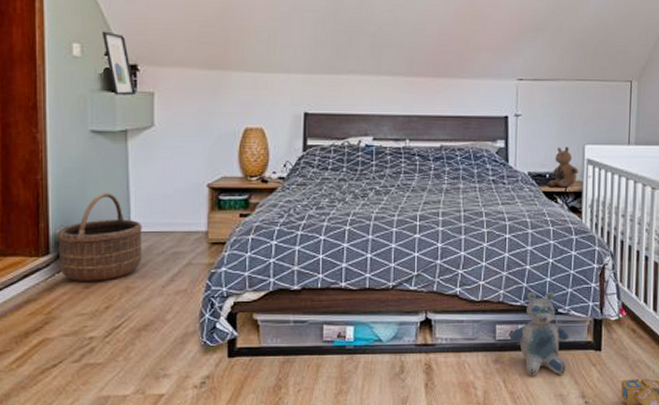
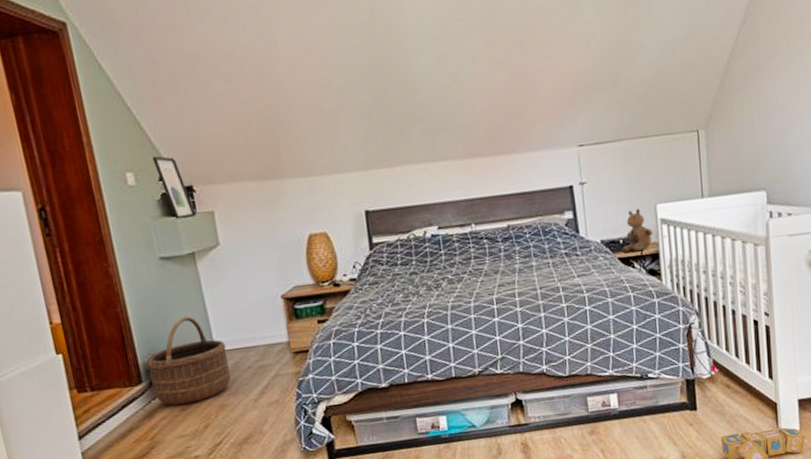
polar bear: present [510,291,570,376] -> none [603,357,663,443]

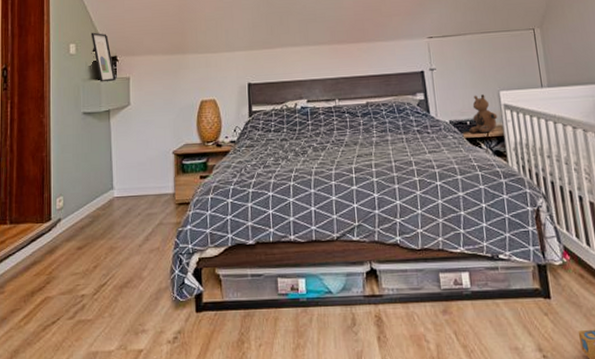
basket: present [146,316,231,405] -> none [57,164,123,243]

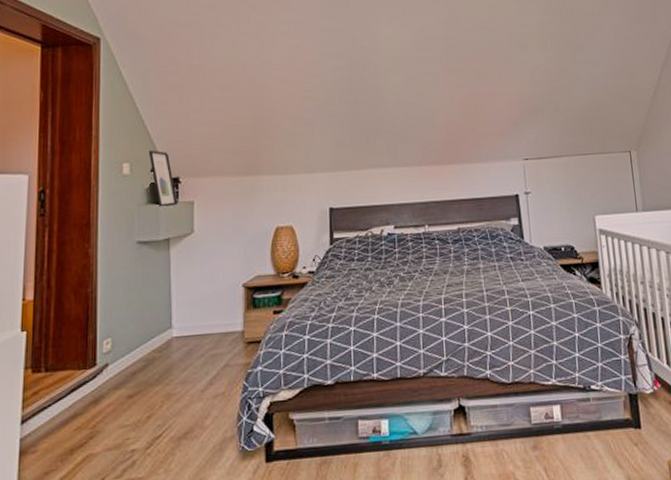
teddy bear: present [469,94,498,135] -> none [564,219,593,262]

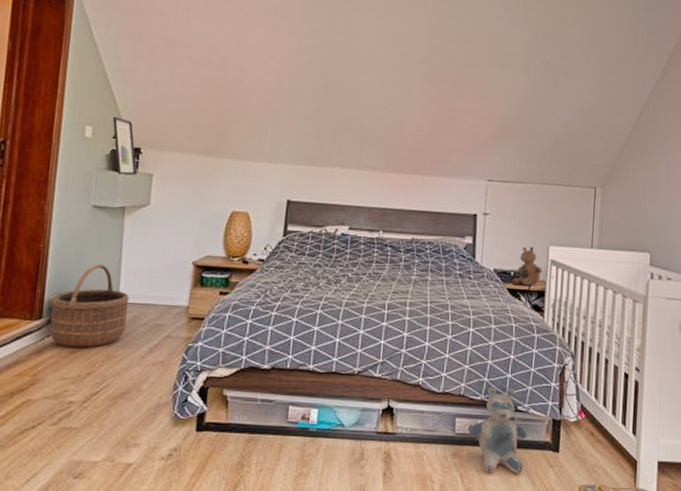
basket: none [104,300,183,392] -> present [49,264,130,348]
polar bear: none [546,367,608,462] -> present [469,386,528,475]
teddy bear: none [564,219,593,262] -> present [511,246,543,287]

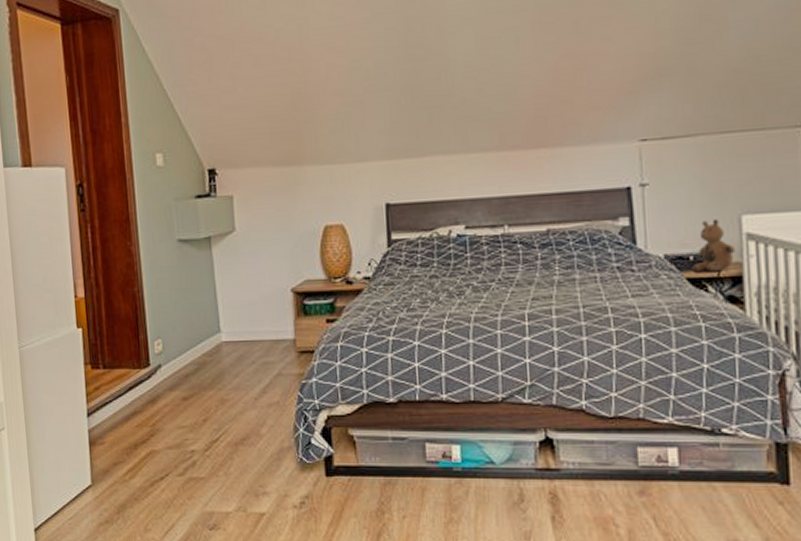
basket: present [49,264,130,348] -> none [155,302,234,393]
picture frame: present [110,116,137,176] -> none [180,138,216,202]
polar bear: present [469,386,528,475] -> none [658,405,741,515]

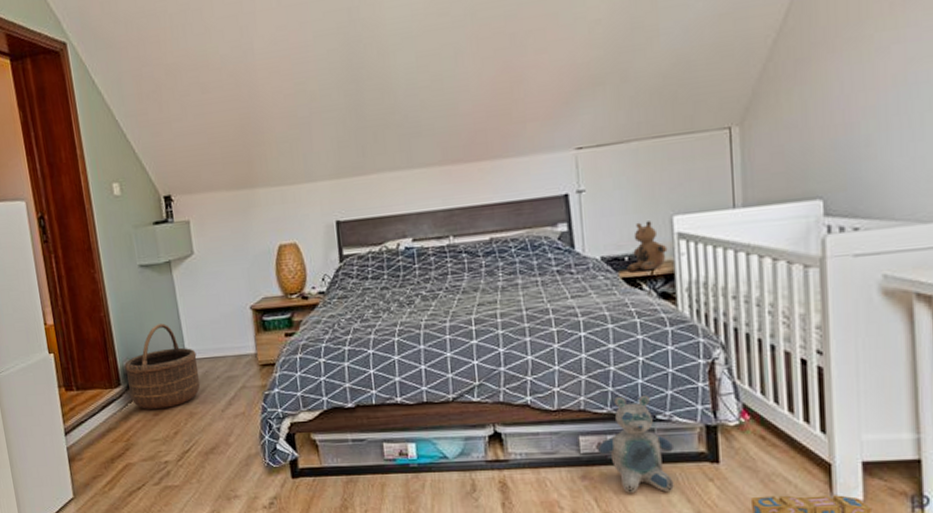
basket: none [155,302,234,393] -> present [124,323,201,409]
polar bear: none [658,405,741,515] -> present [598,394,675,494]

